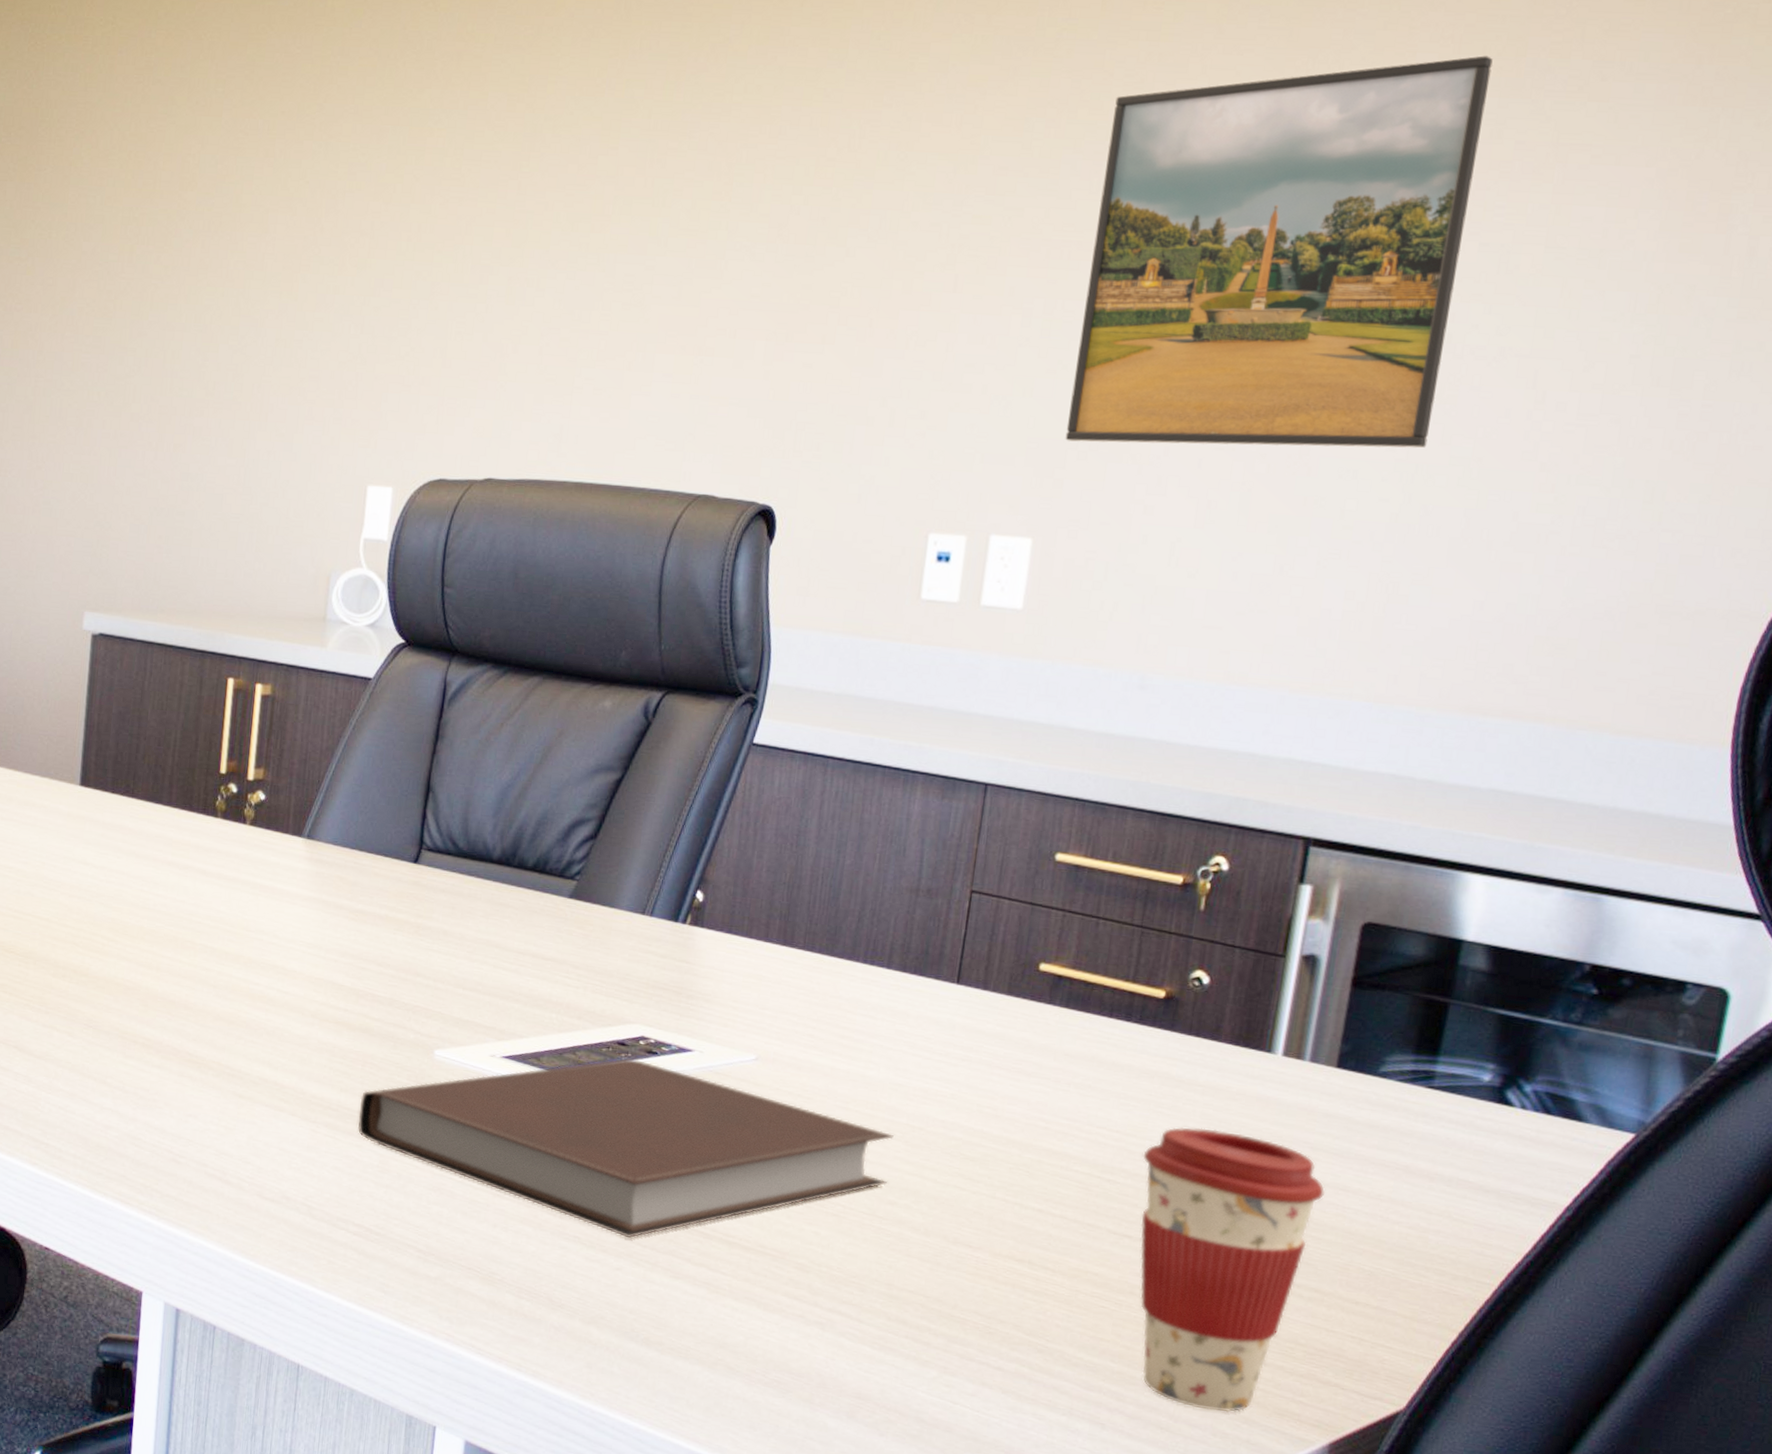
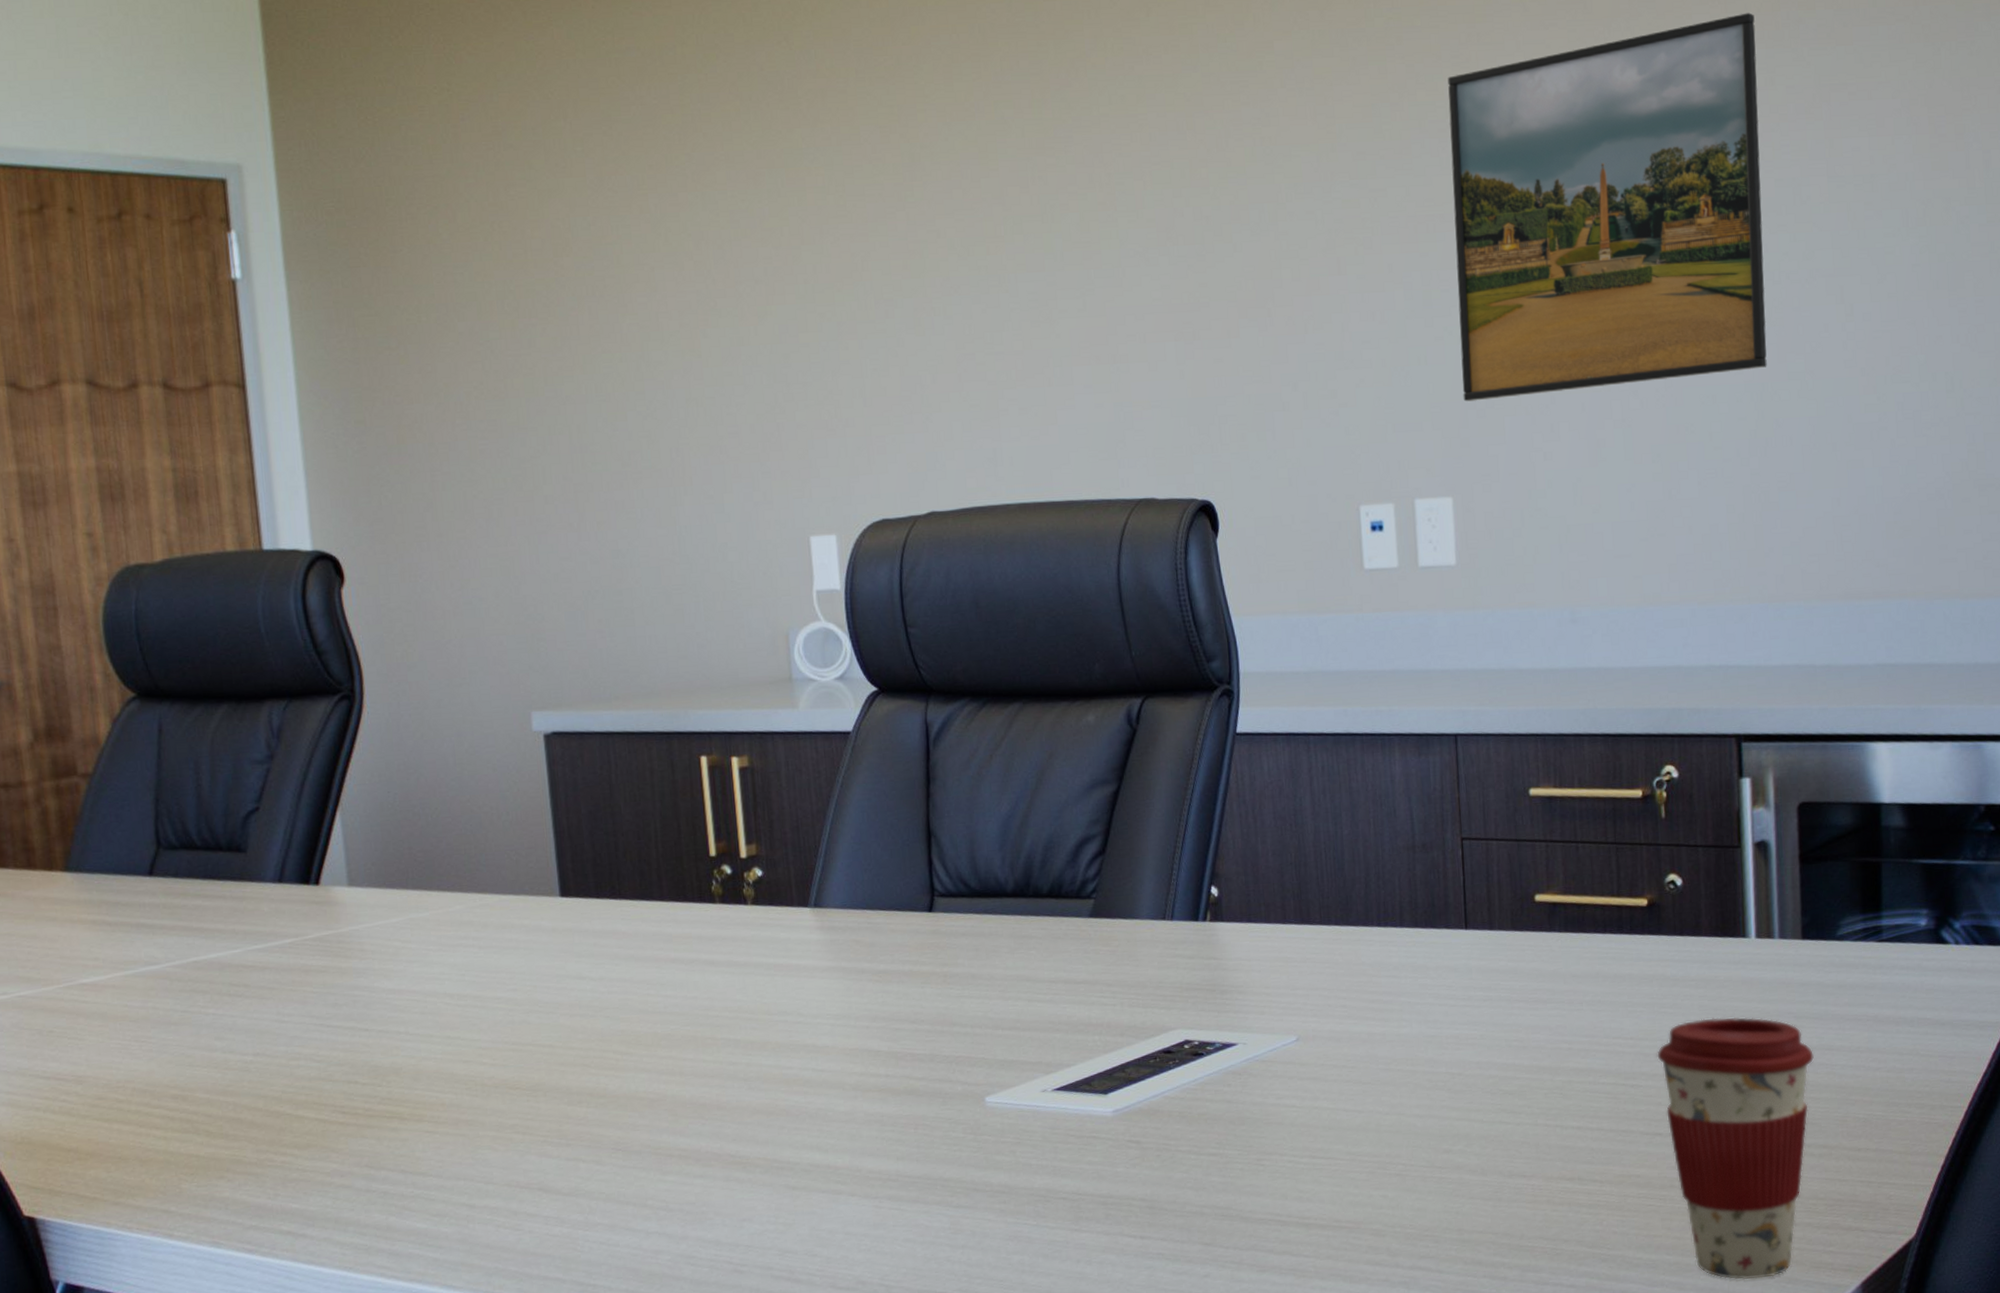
notebook: present [357,1058,894,1239] -> none [919,1064,1439,1244]

